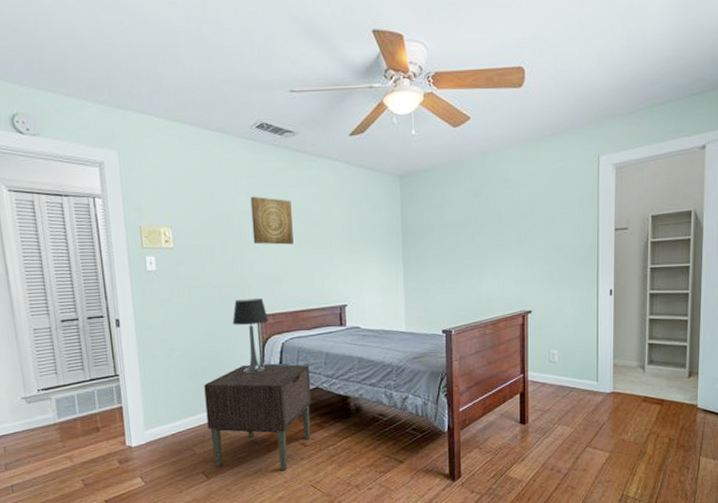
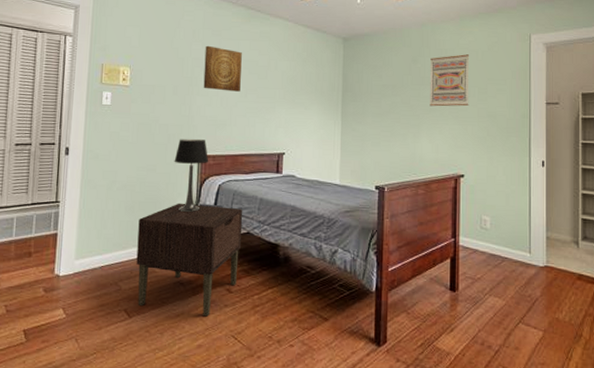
wall art: none [494,183,535,243] -> present [430,54,470,107]

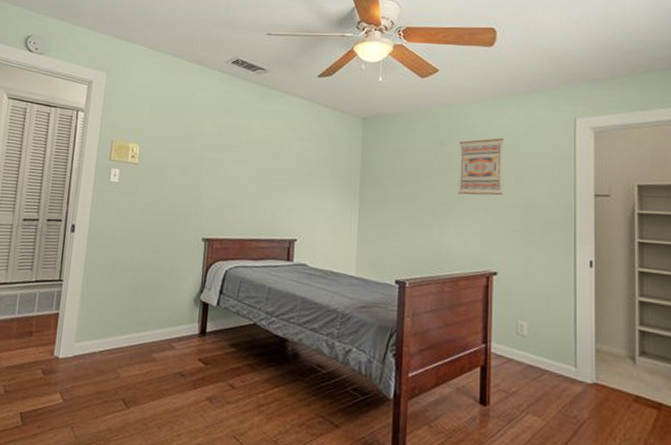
nightstand: present [136,203,243,317] -> none [136,287,249,413]
table lamp: present [174,139,209,212] -> none [180,220,216,298]
wall art: present [203,45,242,92] -> none [213,123,254,173]

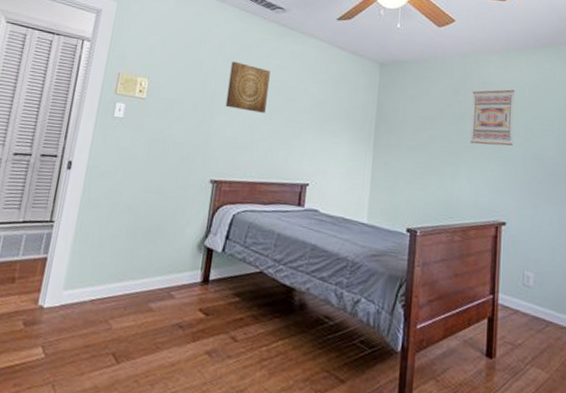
wall art: none [213,123,254,173] -> present [225,61,270,113]

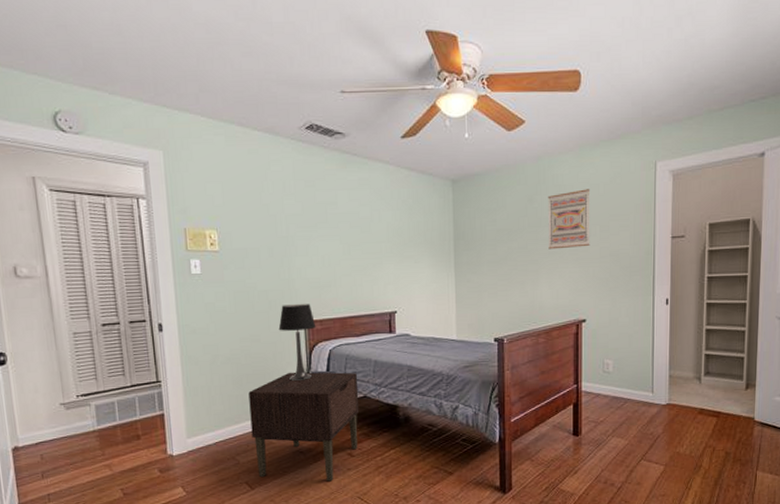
nightstand: none [128,232,257,369] -> present [248,370,360,482]
table lamp: none [186,160,225,244] -> present [278,304,316,381]
wall art: present [225,61,270,113] -> none [298,198,343,249]

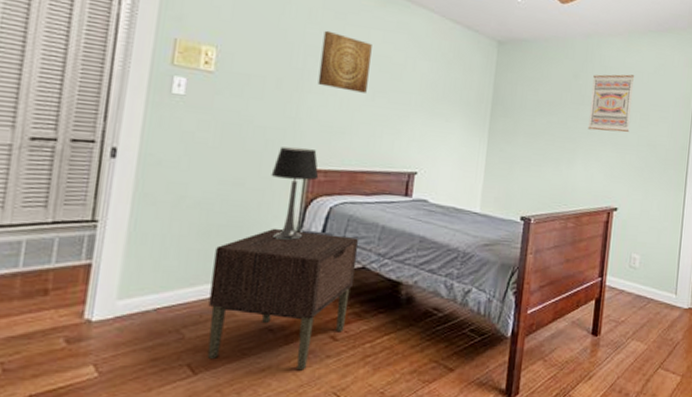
wall art: none [298,198,343,249] -> present [317,30,372,93]

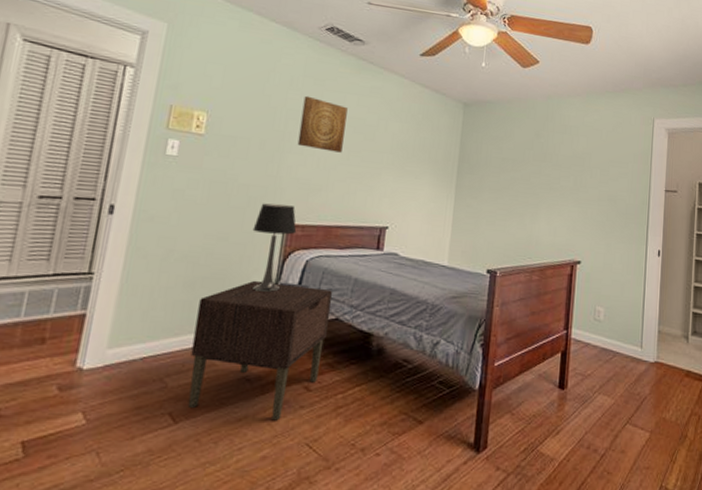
wall art: present [588,74,635,133] -> none [550,132,594,188]

